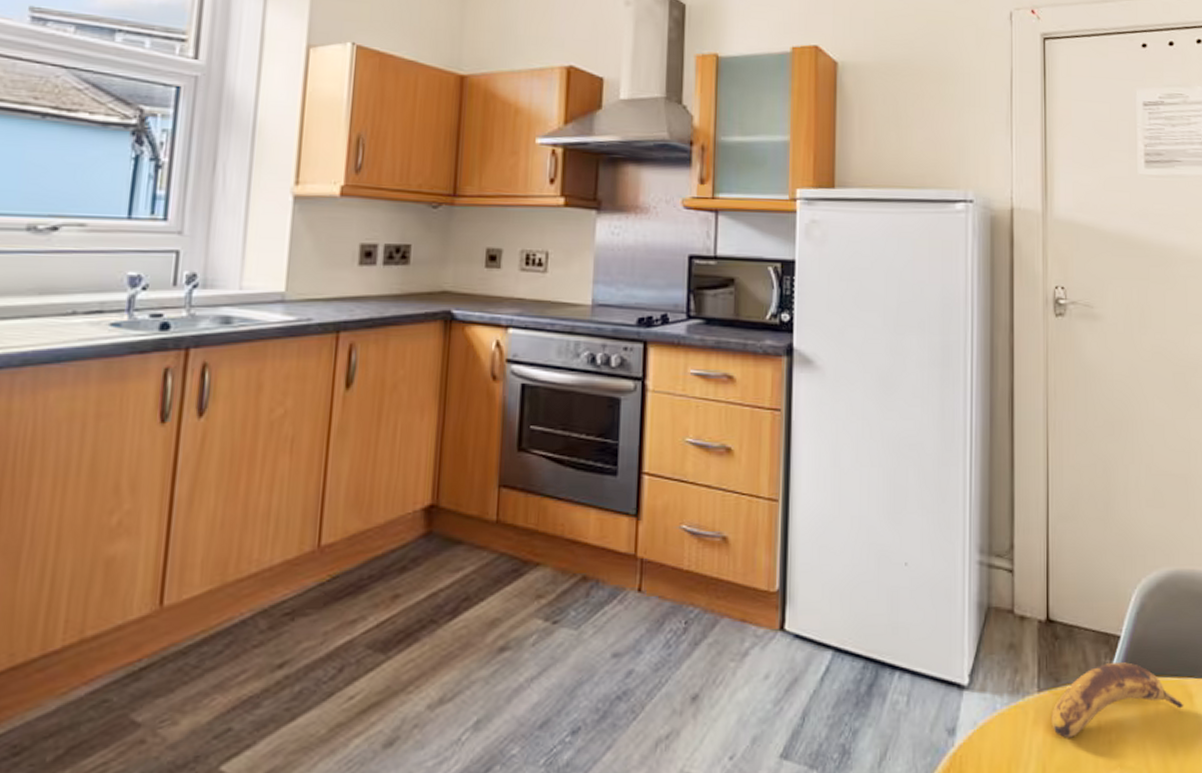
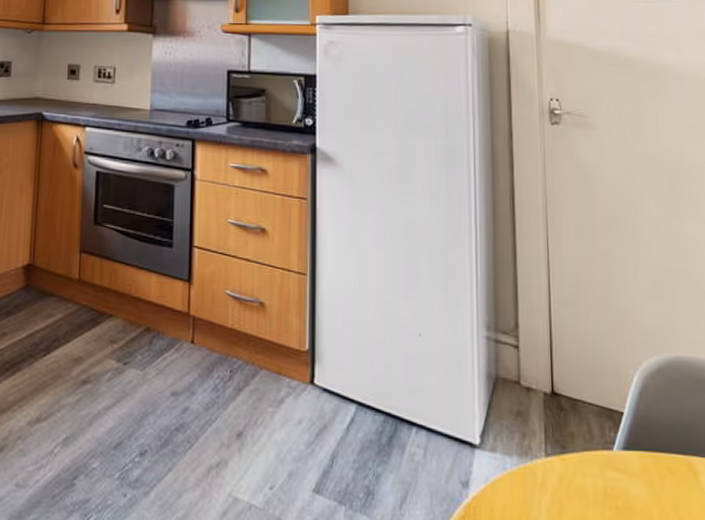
banana: present [1051,662,1184,738] -> none [559,436,690,500]

